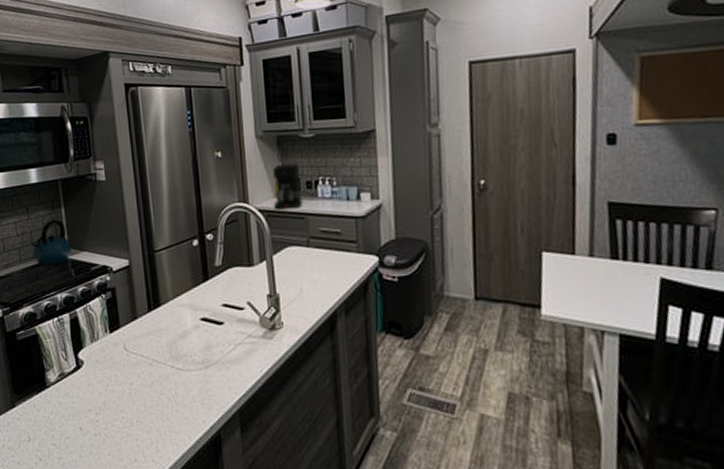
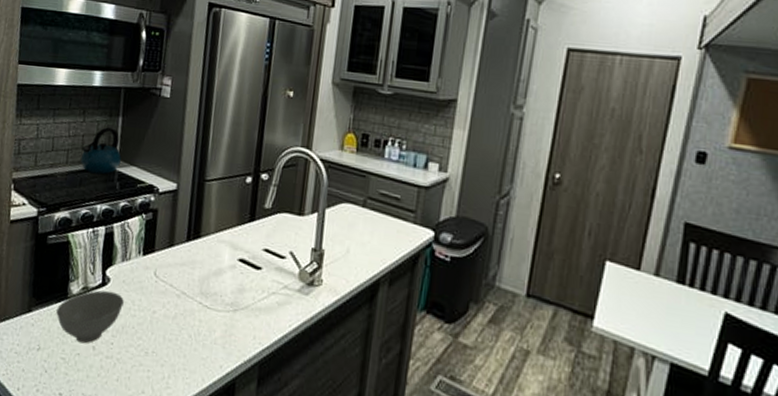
bowl: none [39,372,101,427] -> present [56,290,124,344]
coffee maker: present [273,163,303,210] -> none [337,116,371,166]

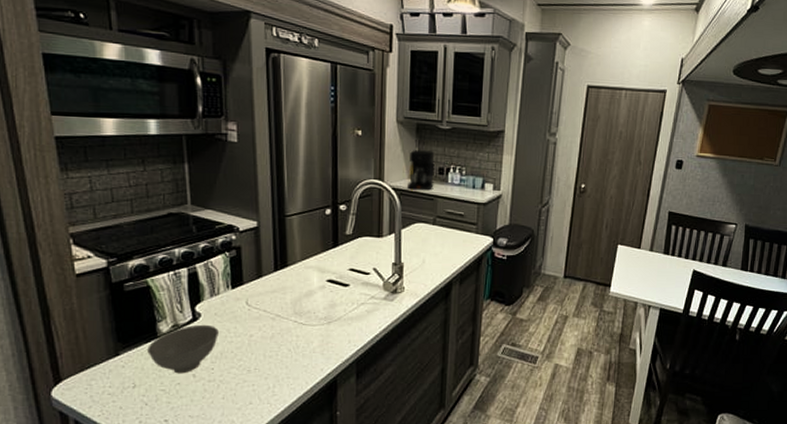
kettle: present [81,127,121,175] -> none [149,174,193,220]
coffee maker: none [337,116,371,166] -> present [408,150,434,191]

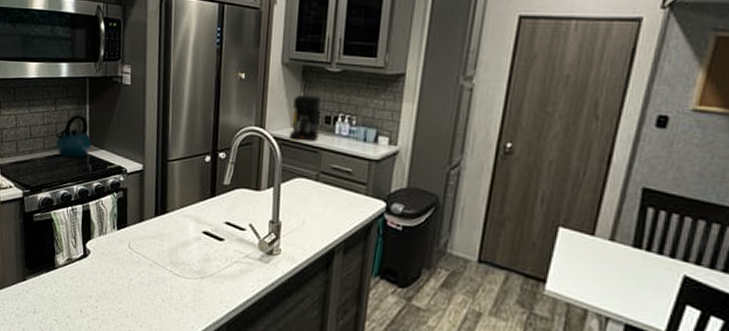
bowl: present [147,324,219,374] -> none [46,261,104,308]
kettle: none [149,174,193,220] -> present [56,115,91,159]

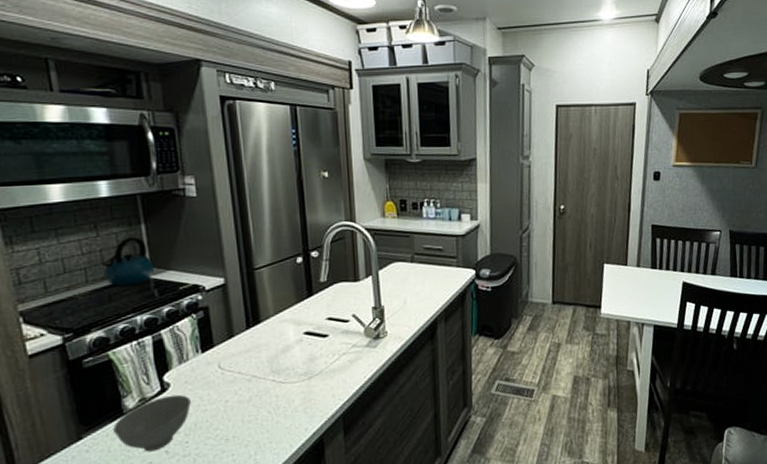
bowl: none [46,261,104,308] -> present [113,394,191,452]
coffee maker: present [290,95,320,142] -> none [381,186,408,229]

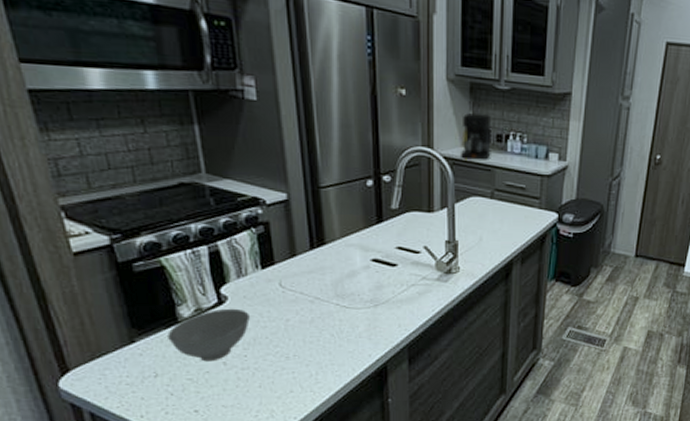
kettle: present [104,237,154,287] -> none [153,137,209,191]
coffee maker: none [381,186,408,229] -> present [461,113,491,160]

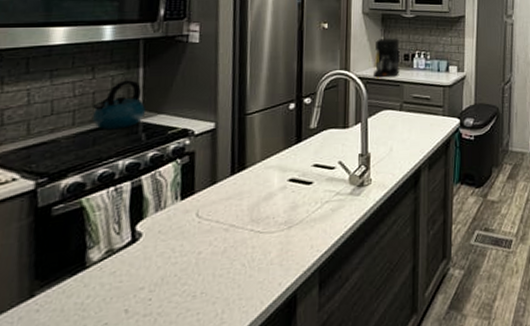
kettle: none [153,137,209,191] -> present [93,80,145,130]
bowl: present [167,308,250,362] -> none [71,245,161,312]

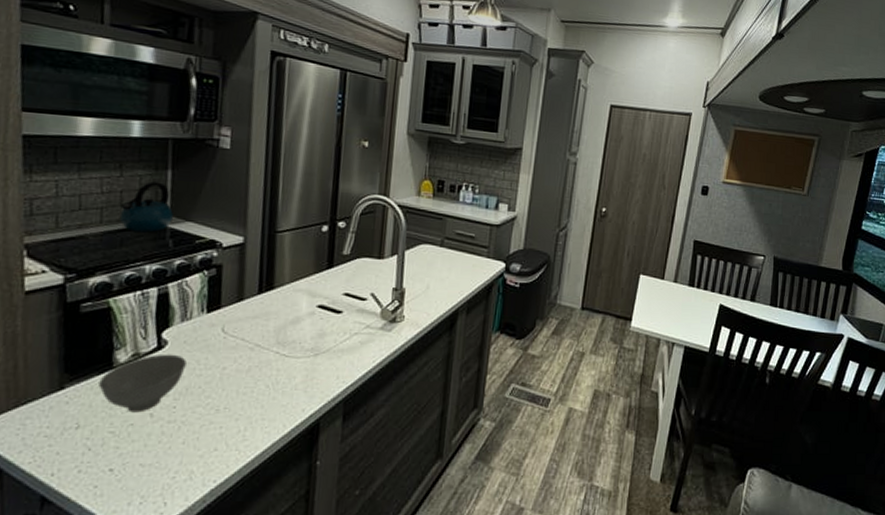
bowl: none [71,245,161,312] -> present [98,354,187,413]
coffee maker: present [374,39,400,78] -> none [415,165,445,209]

